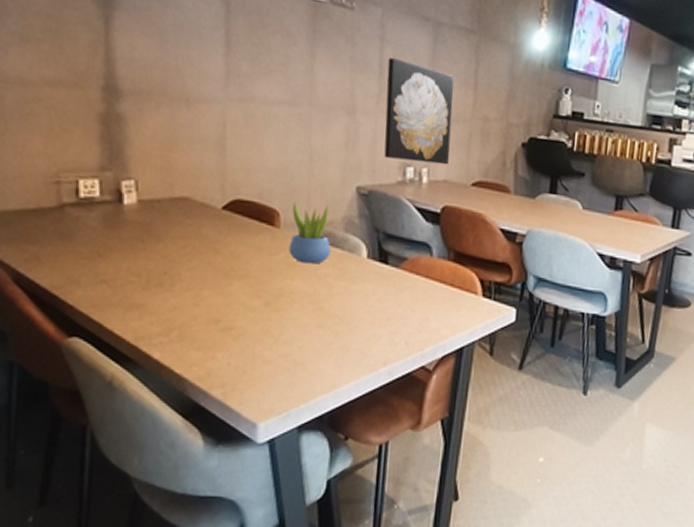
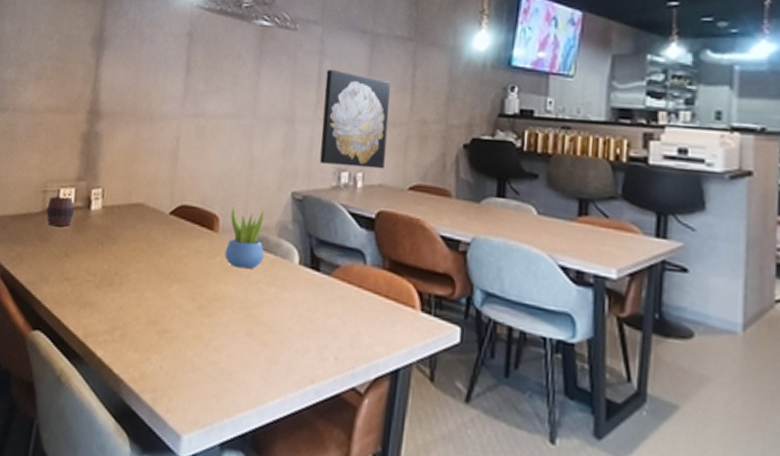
cup: none [64,188,102,223] -> present [46,196,75,227]

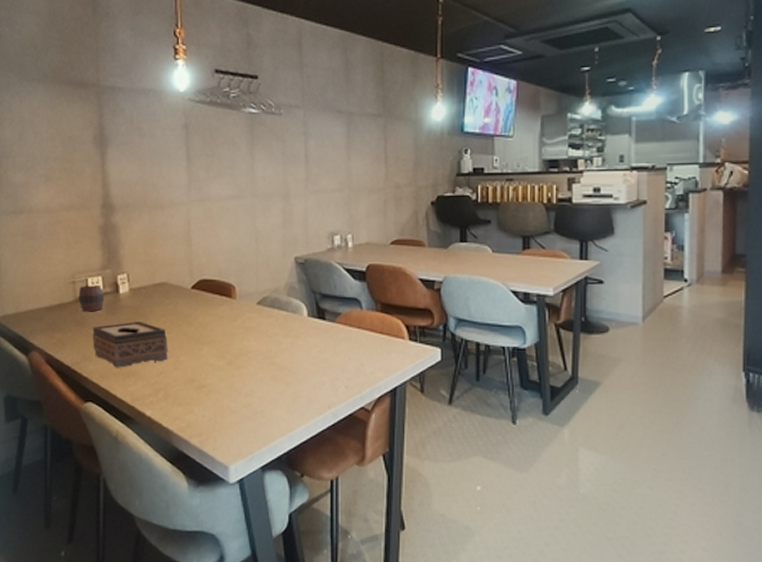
tissue box: none [52,243,135,296] -> present [92,322,168,368]
succulent plant: present [224,207,264,269] -> none [244,275,277,326]
wall art: present [319,70,391,169] -> none [312,148,369,230]

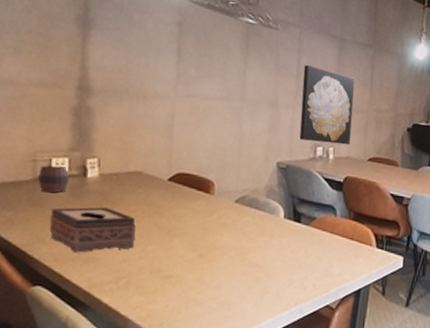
wall art: none [312,148,369,230] -> present [299,65,355,145]

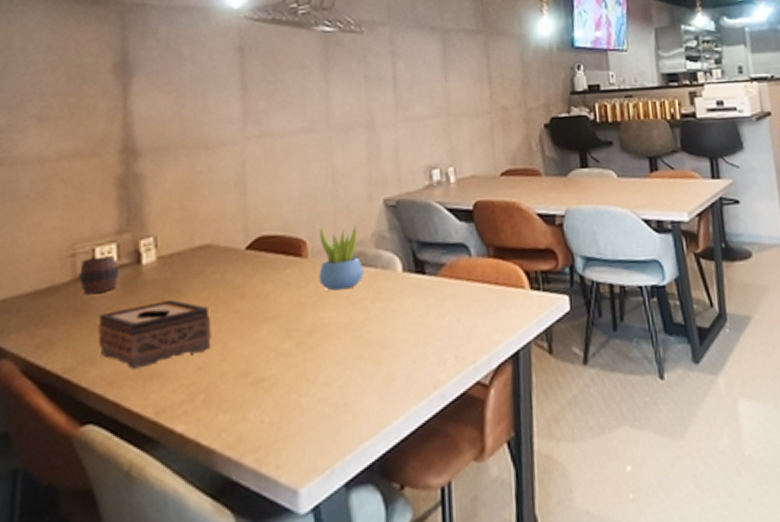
succulent plant: none [220,174,255,224] -> present [319,224,363,291]
wall art: present [299,65,355,145] -> none [401,69,474,165]

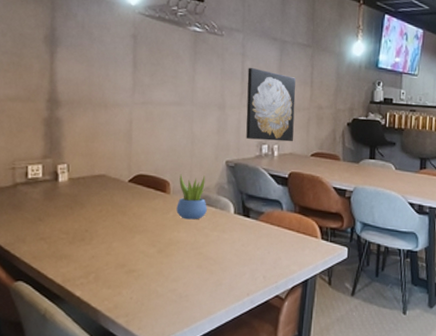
cup: present [79,255,120,295] -> none [17,172,44,197]
tissue box: present [98,300,212,369] -> none [28,208,102,251]
wall art: none [401,69,474,165] -> present [246,68,296,142]

